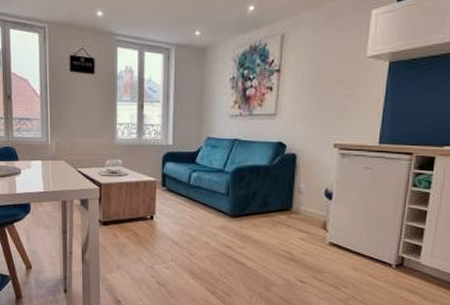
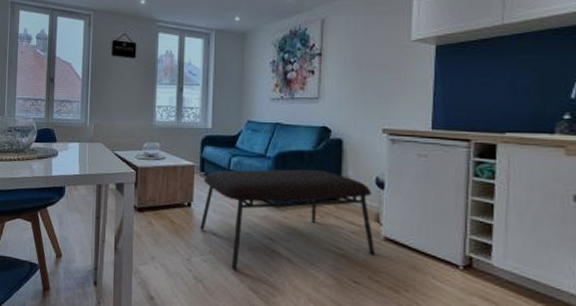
coffee table: none [162,183,321,274] -> present [200,169,375,270]

